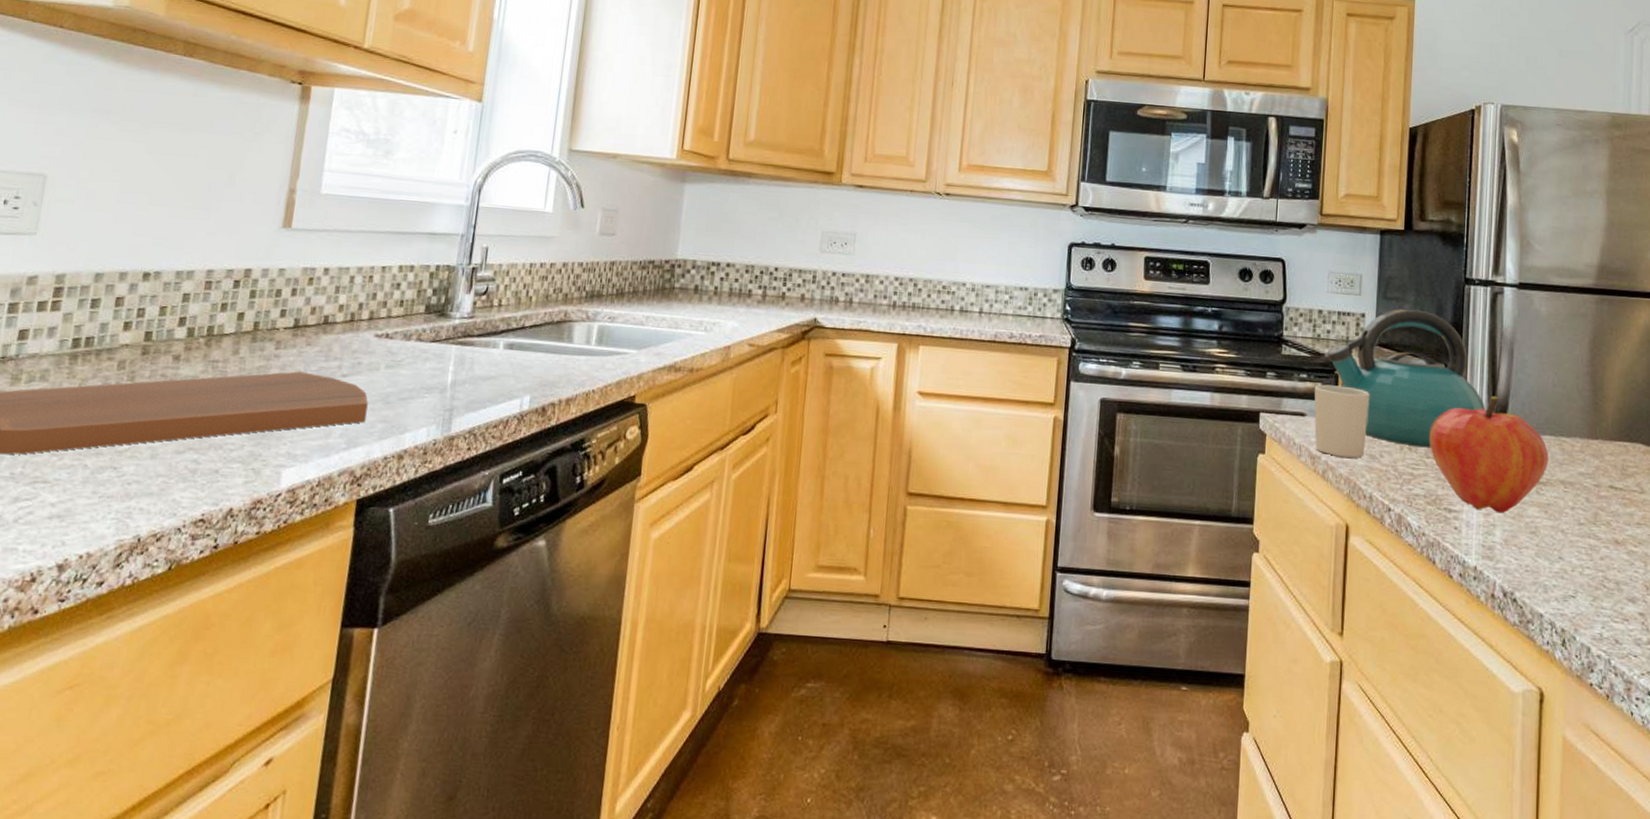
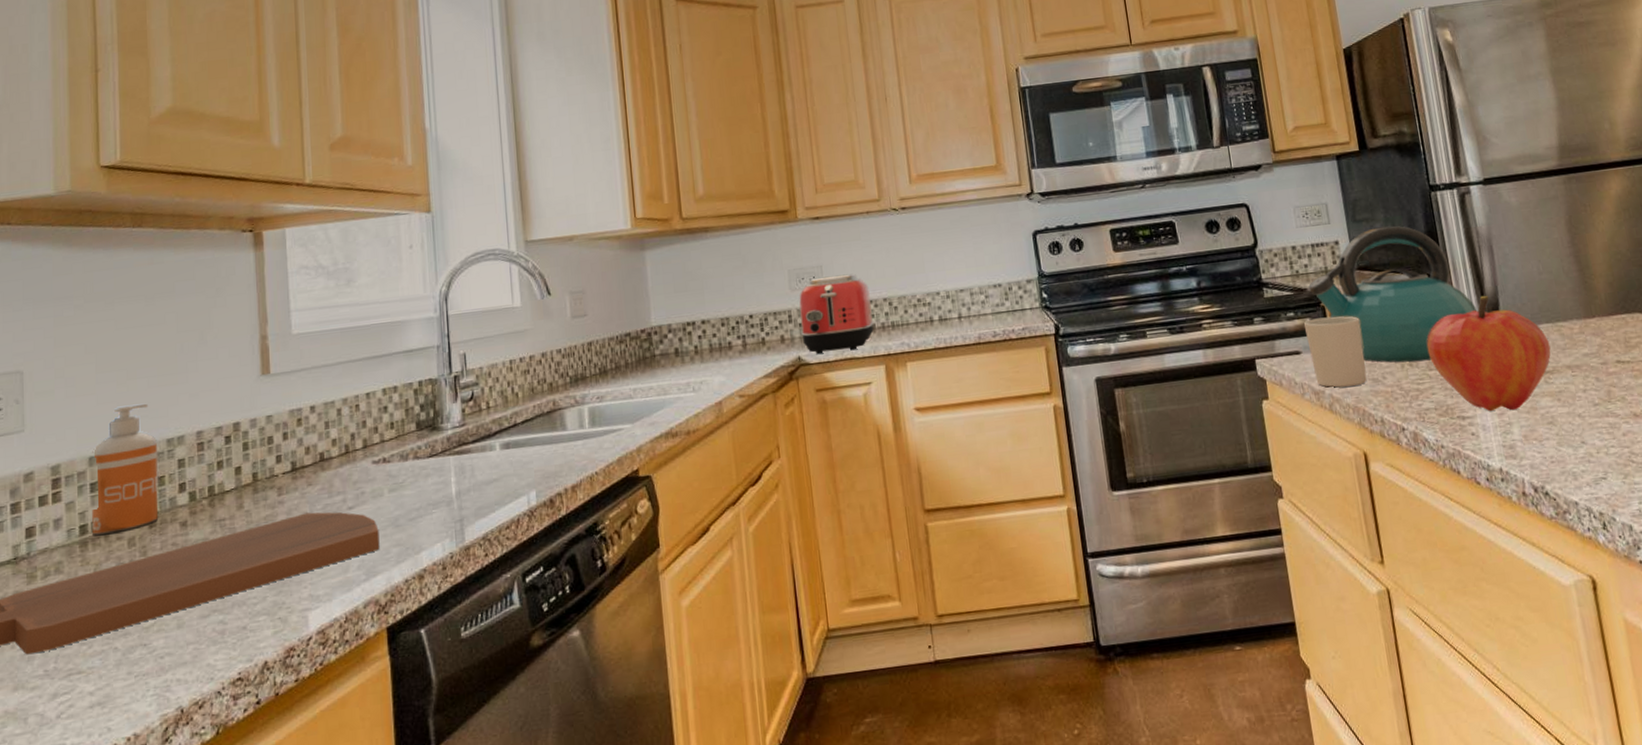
soap dispenser: none [83,230,166,354] -> present [91,404,158,537]
toaster: none [821,244,898,323] -> present [799,273,874,354]

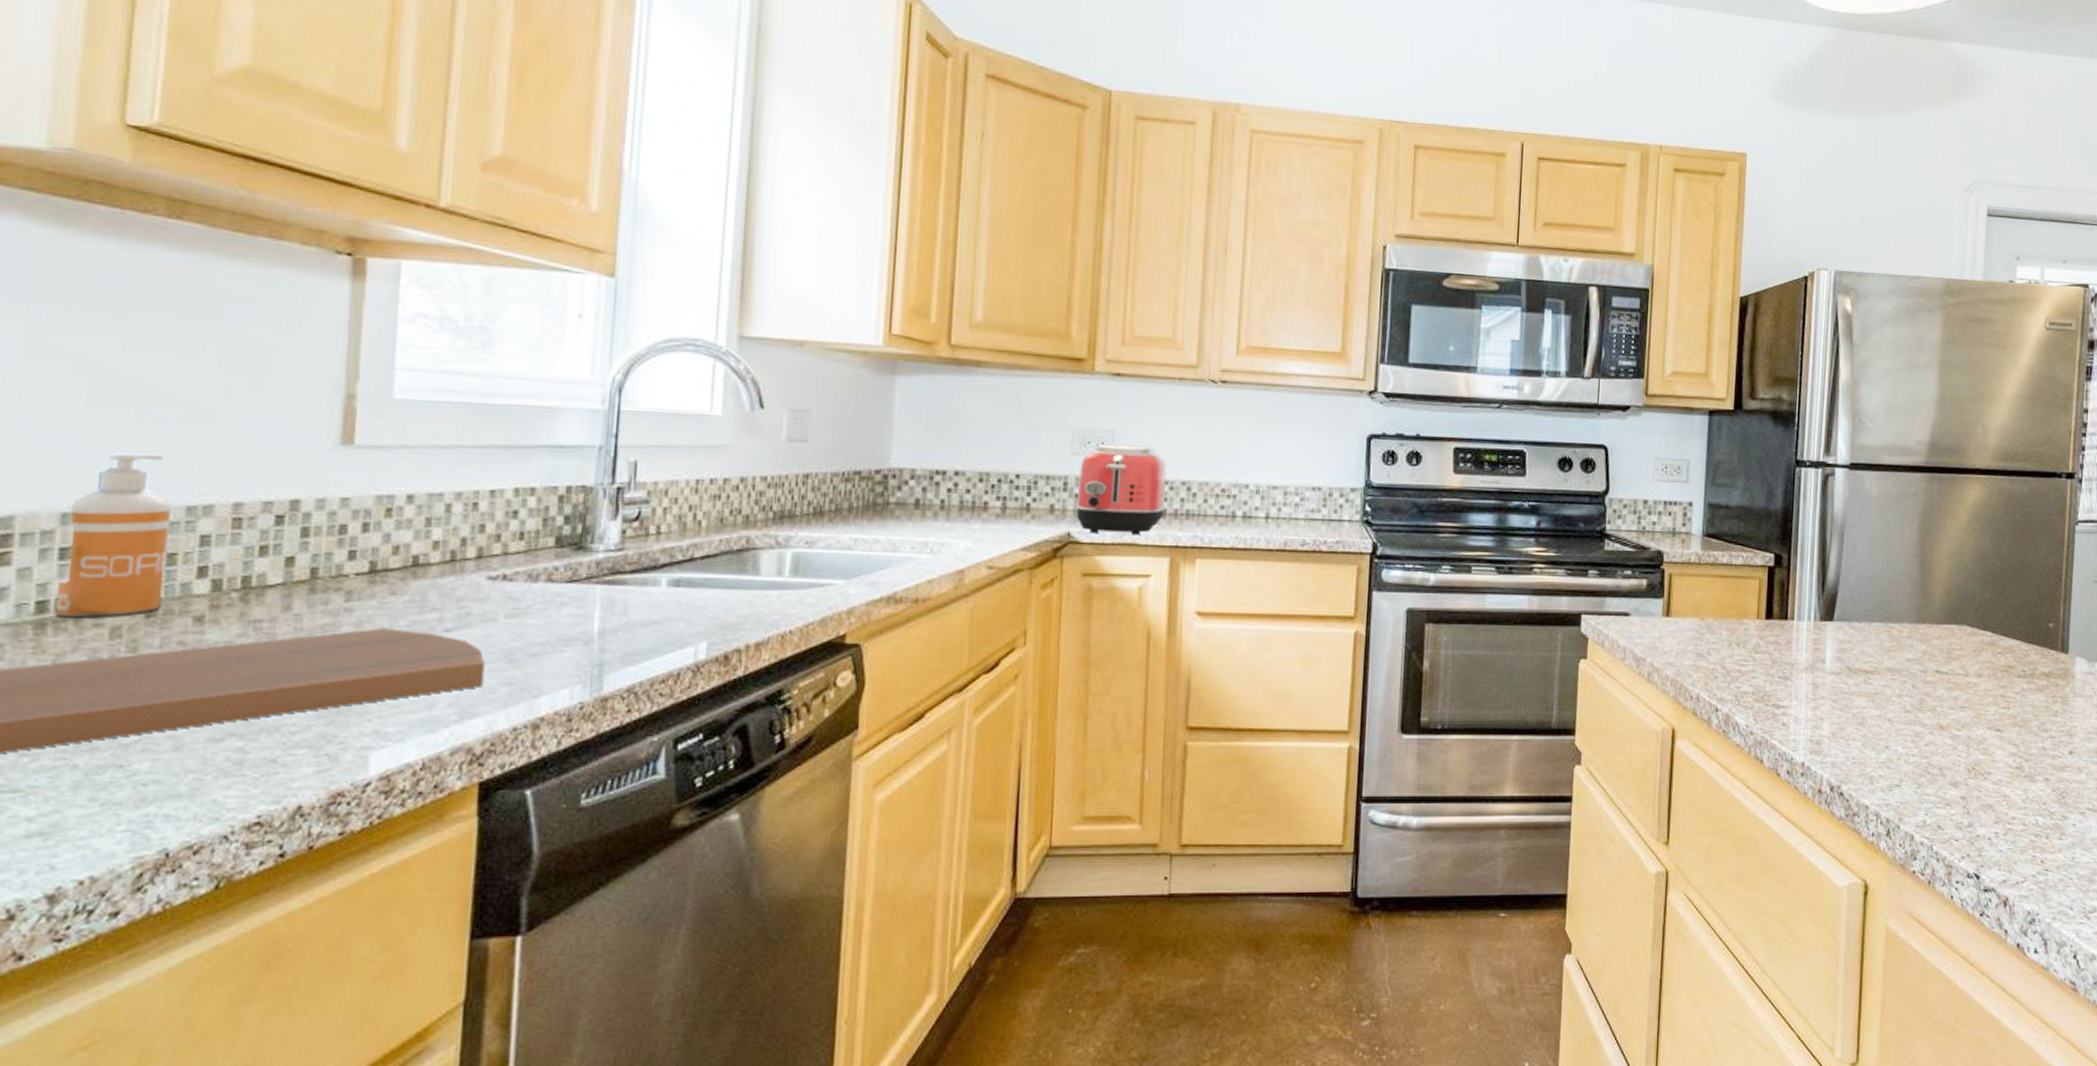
mug: present [1303,316,1367,388] -> none [1638,580,1697,659]
kettle: present [1309,226,1478,363] -> none [1652,495,1815,643]
fruit: present [1426,295,1551,412] -> none [1757,584,1877,706]

